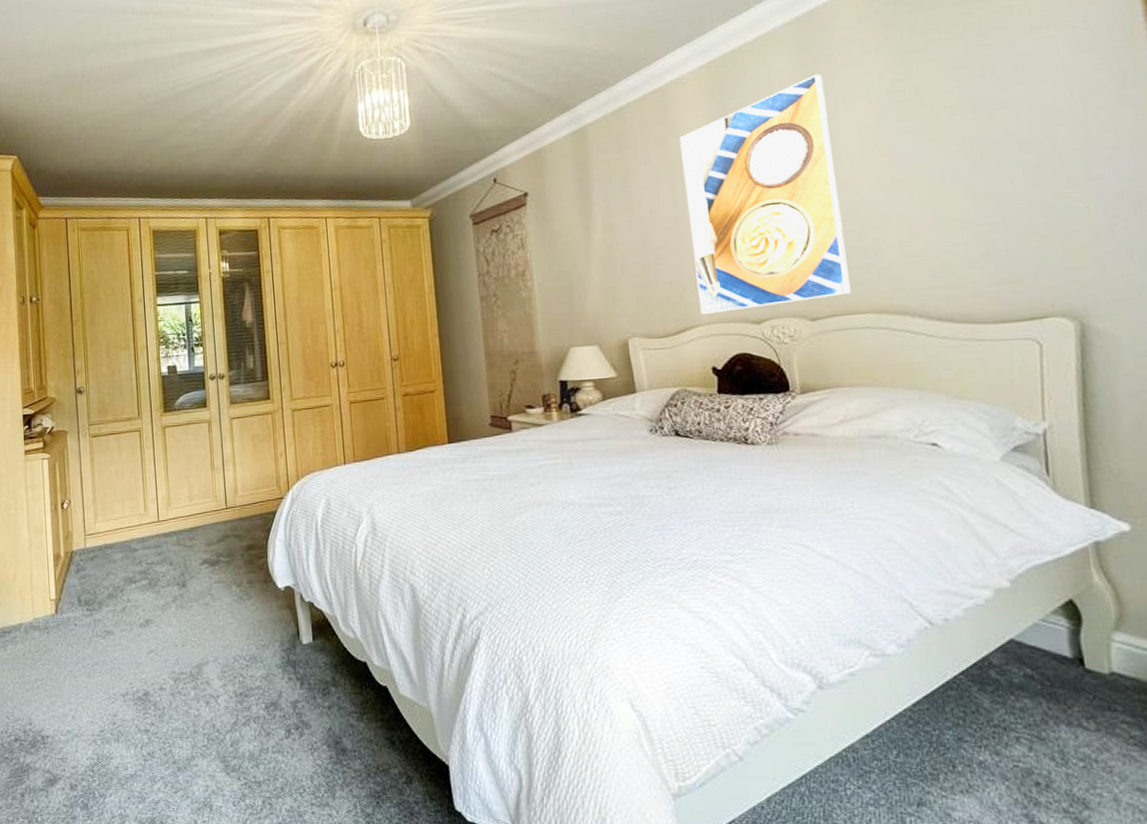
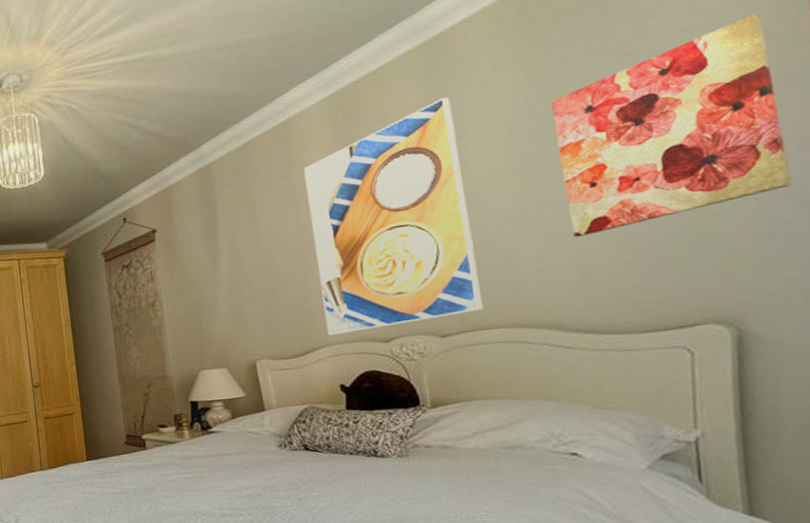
wall art: none [915,16,1127,224] -> present [550,14,792,237]

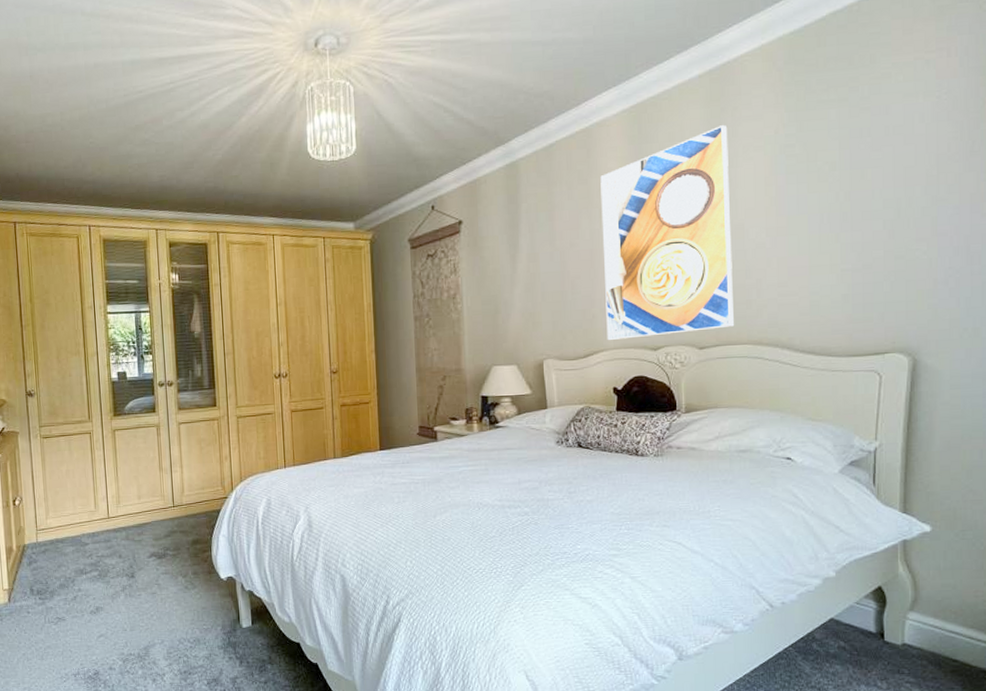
wall art: present [550,14,792,237] -> none [804,89,963,268]

